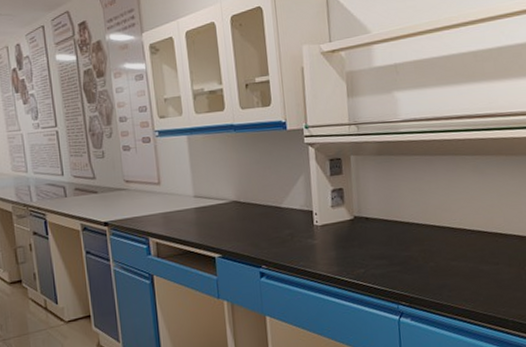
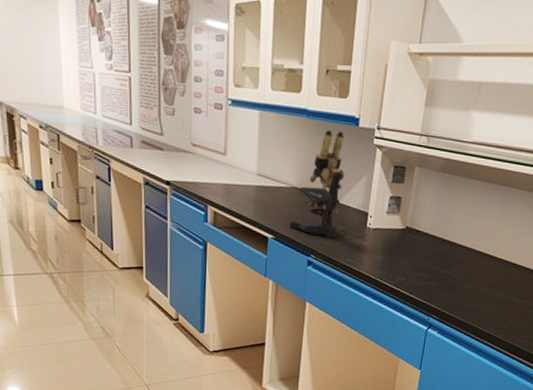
microscope: none [234,137,286,245] -> present [289,129,345,239]

